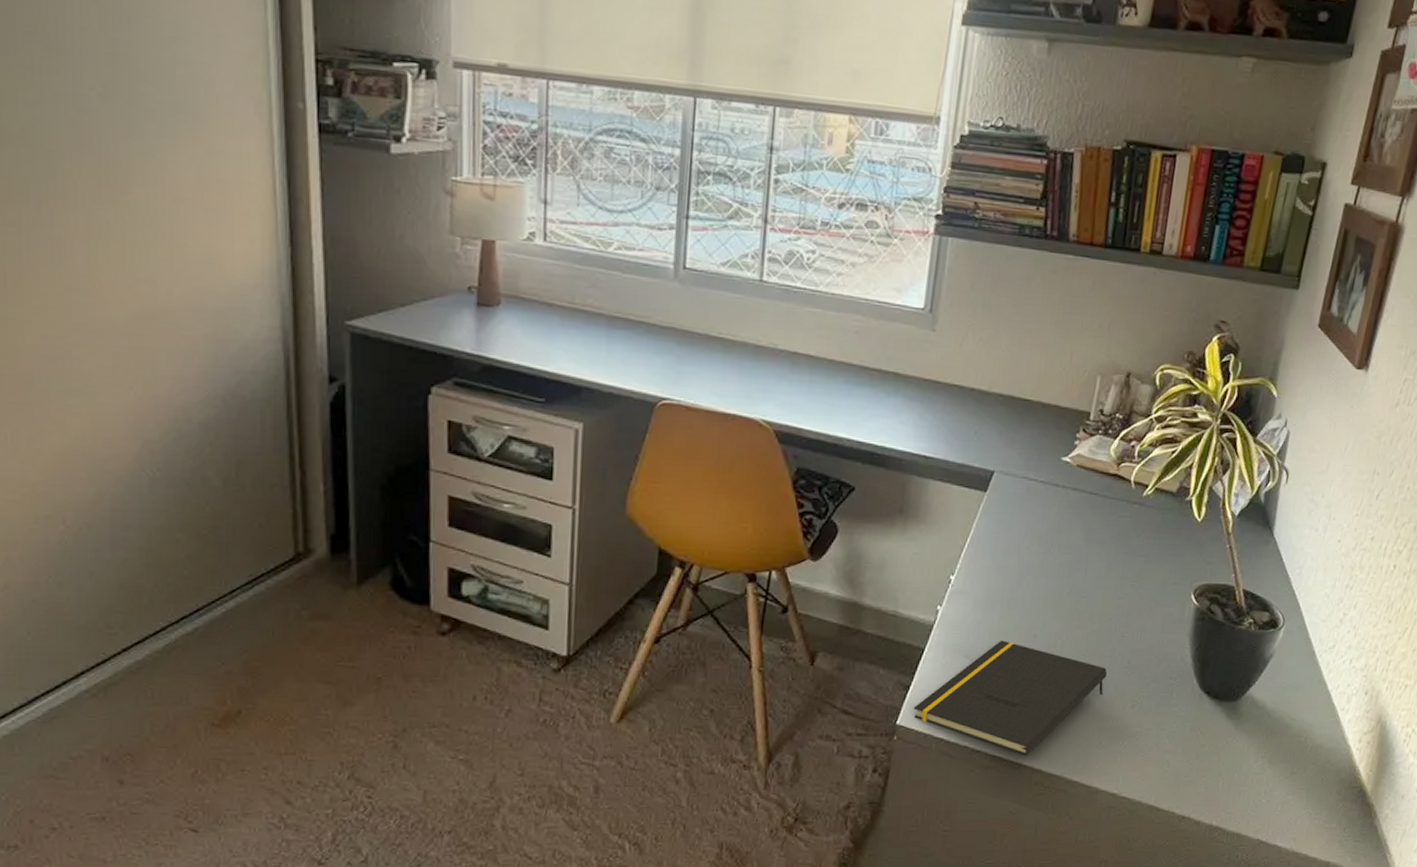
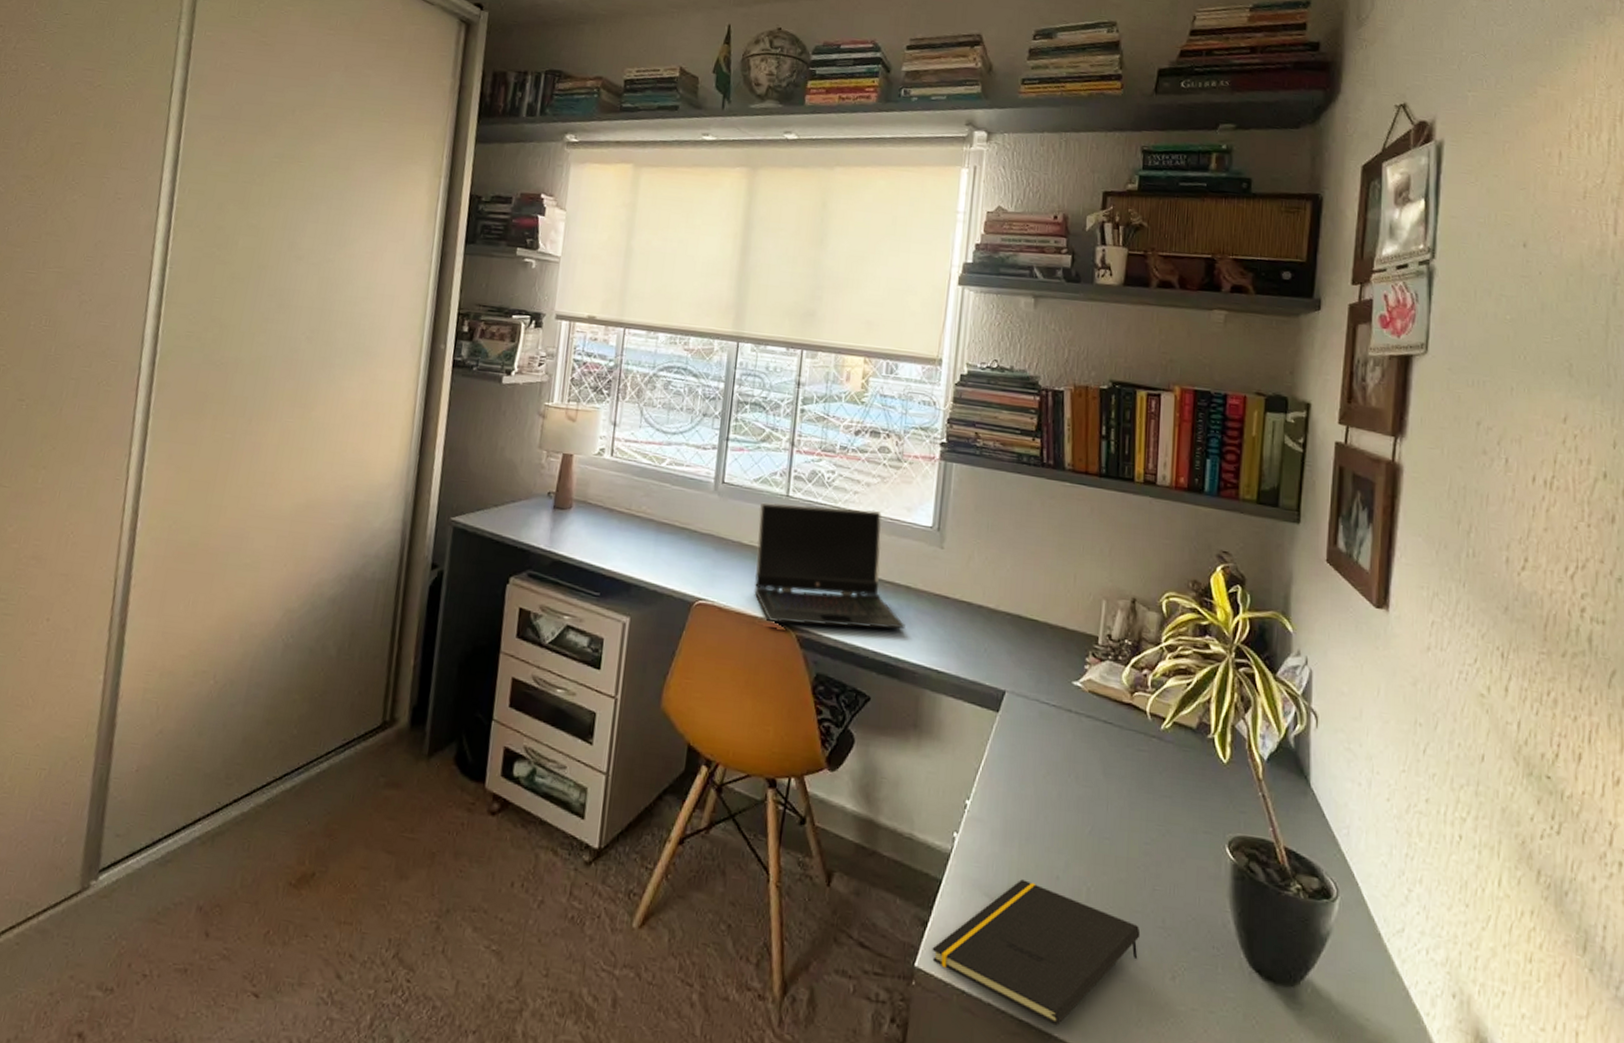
laptop computer: none [725,288,893,419] -> present [754,502,906,630]

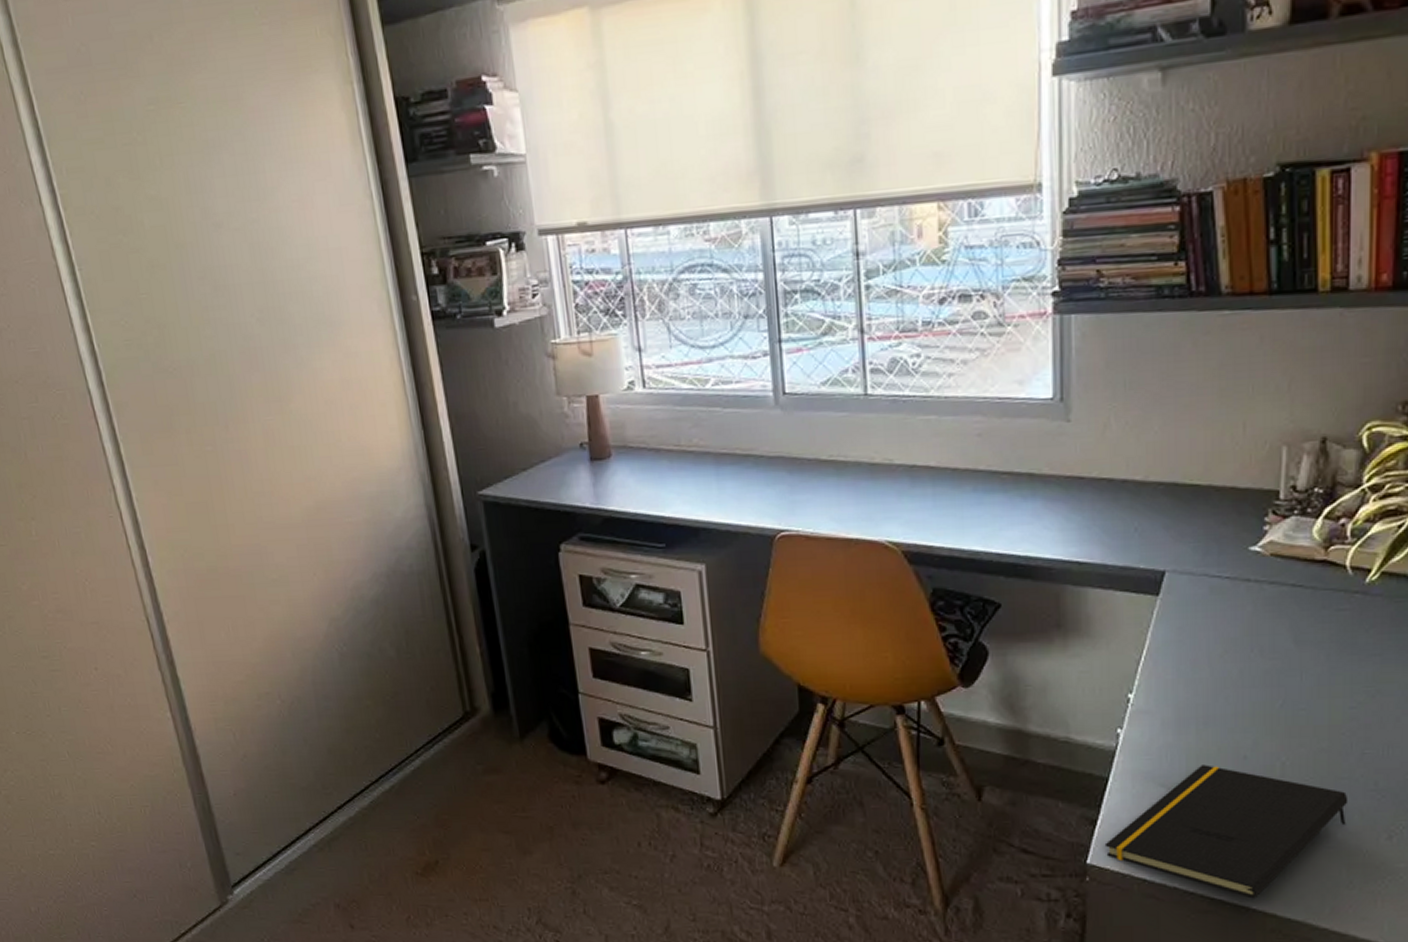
laptop computer: present [754,502,906,630] -> none [833,391,1033,541]

